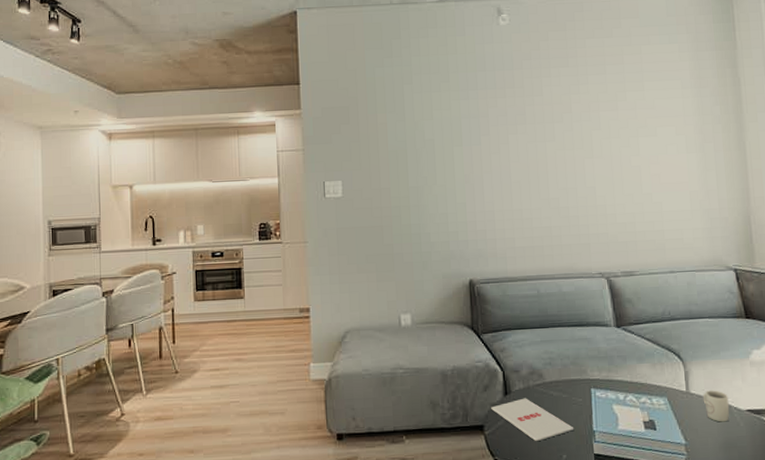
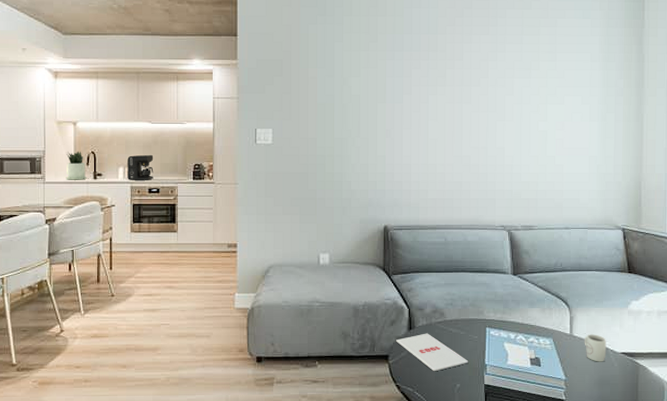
planter: none [123,216,146,248] -> present [66,151,88,180]
coffee maker: none [188,215,217,245] -> present [127,154,154,180]

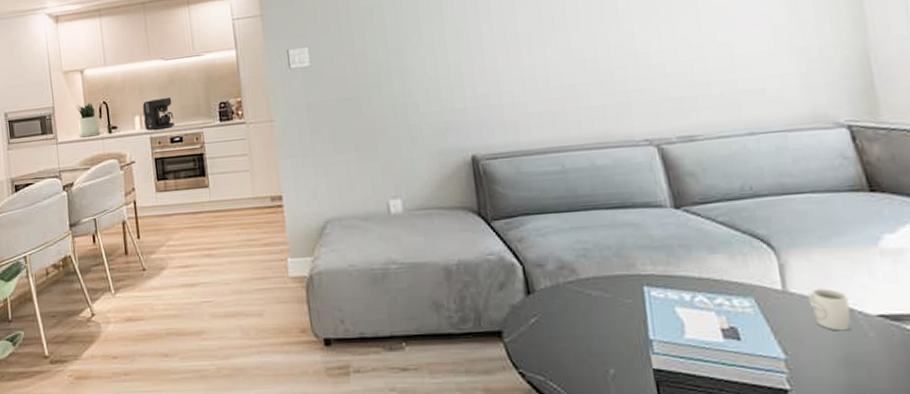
magazine: present [396,333,469,372] -> none [510,298,624,353]

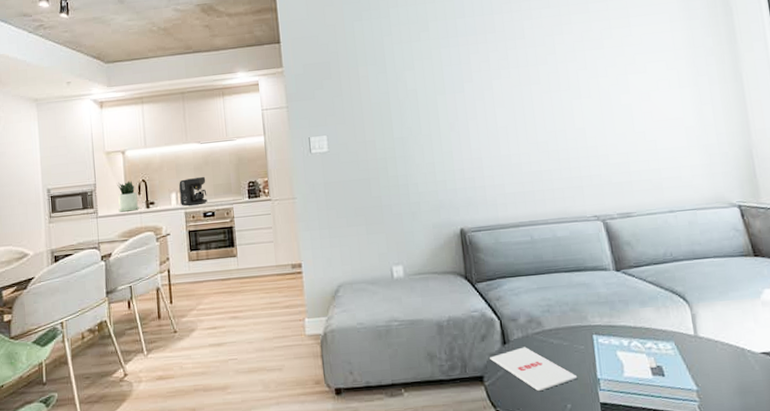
magazine: none [510,298,624,353] -> present [490,347,578,392]
mug: present [808,288,852,331] -> none [712,332,743,366]

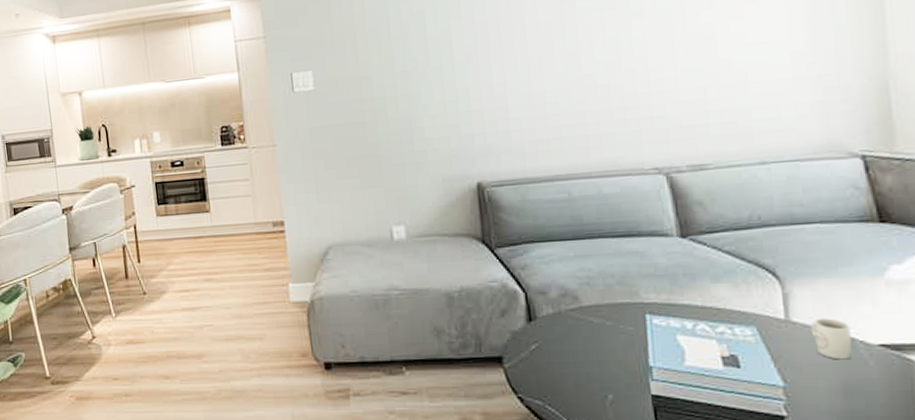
coffee maker: present [179,176,208,206] -> none [142,120,176,154]
magazine: present [490,347,578,392] -> none [511,325,624,378]
mug: none [712,332,743,366] -> present [810,318,853,360]

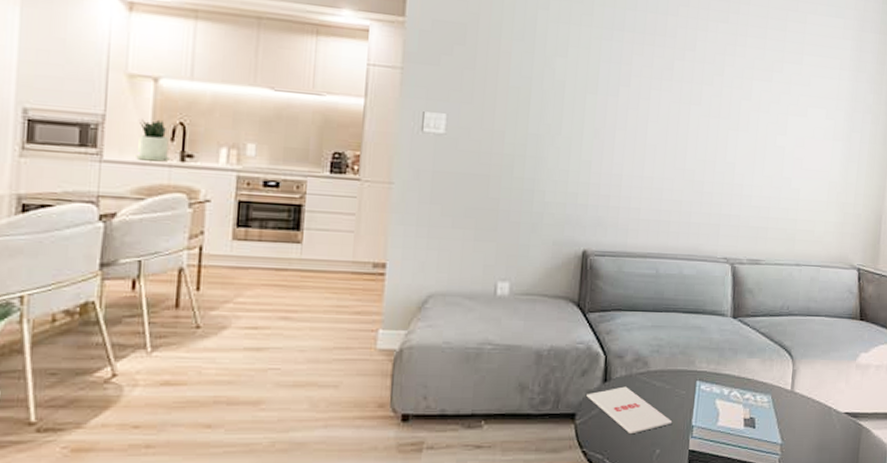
magazine: none [511,325,624,378] -> present [586,386,673,435]
mug: present [810,318,853,360] -> none [805,391,830,424]

